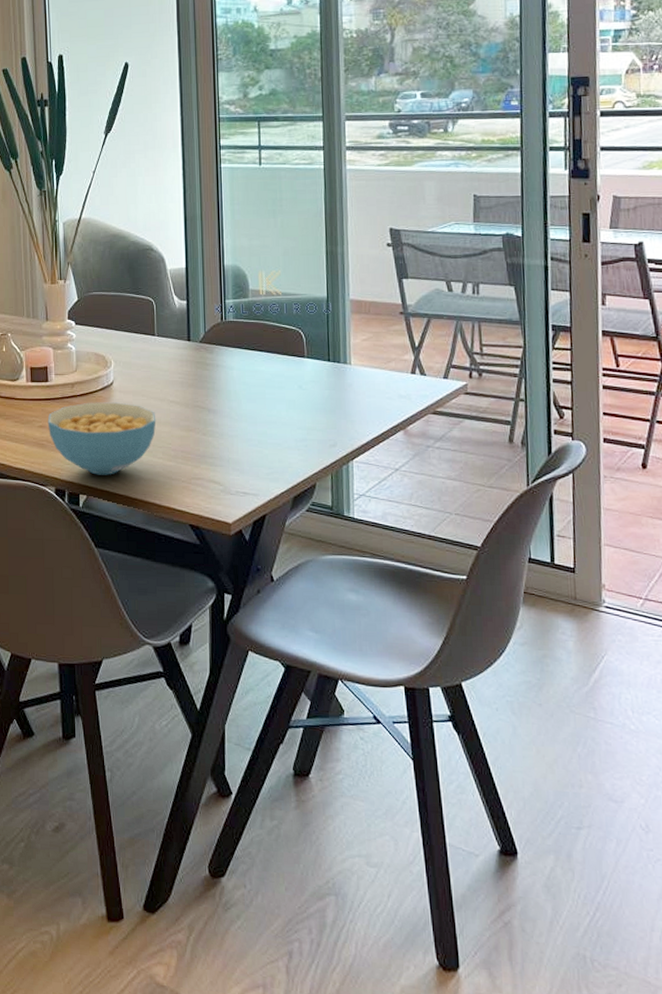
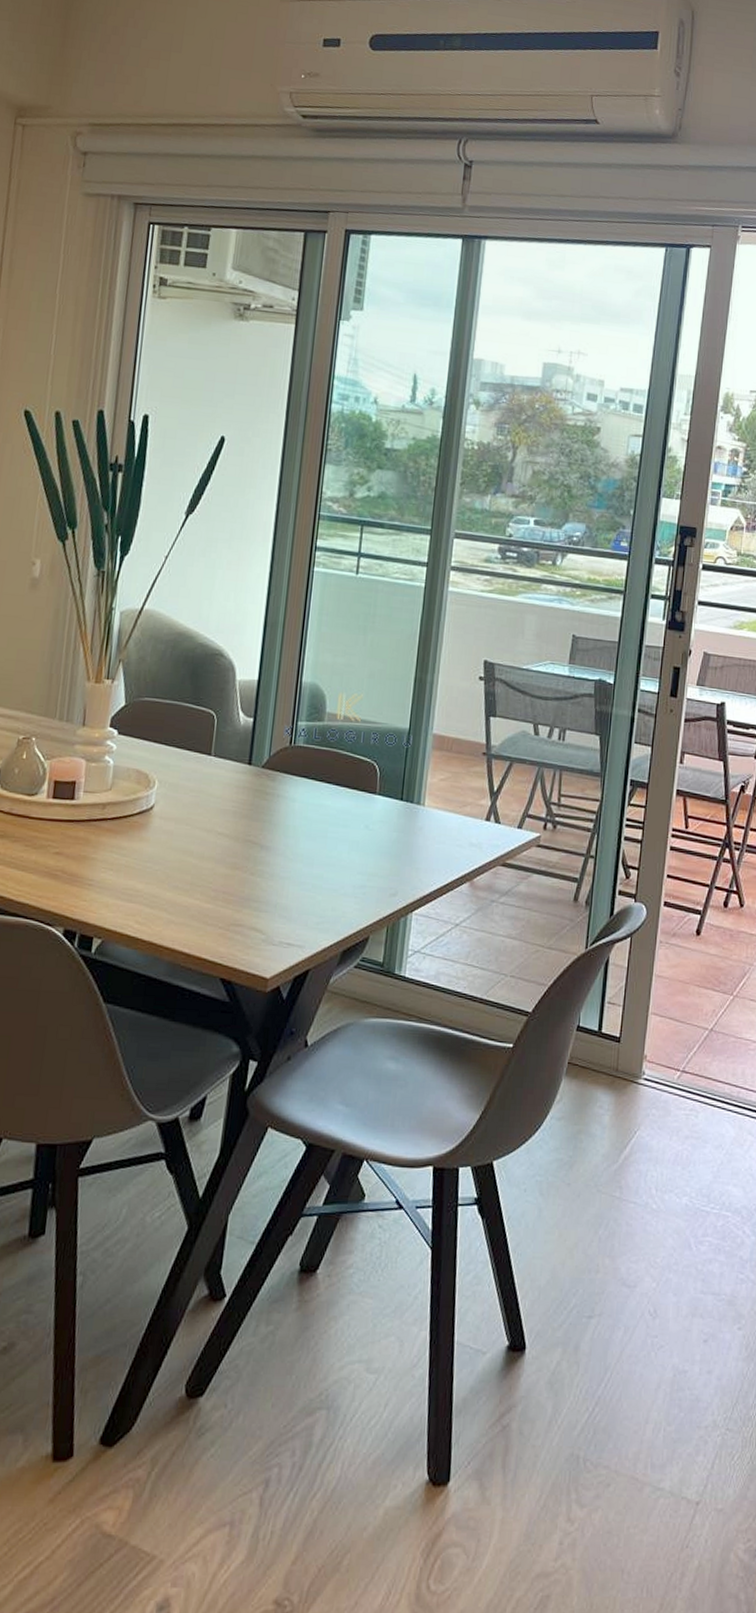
cereal bowl: present [47,402,156,475] -> none [66,828,199,916]

